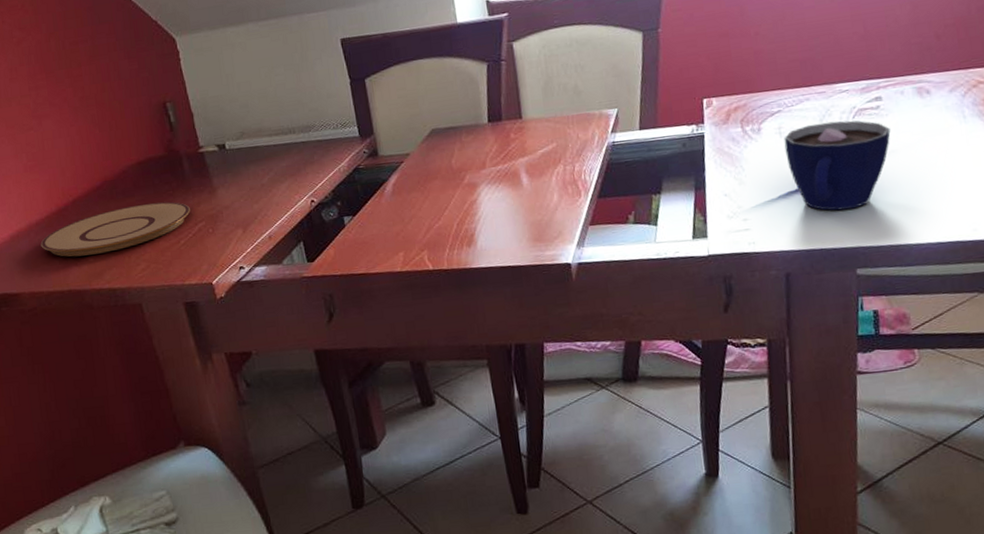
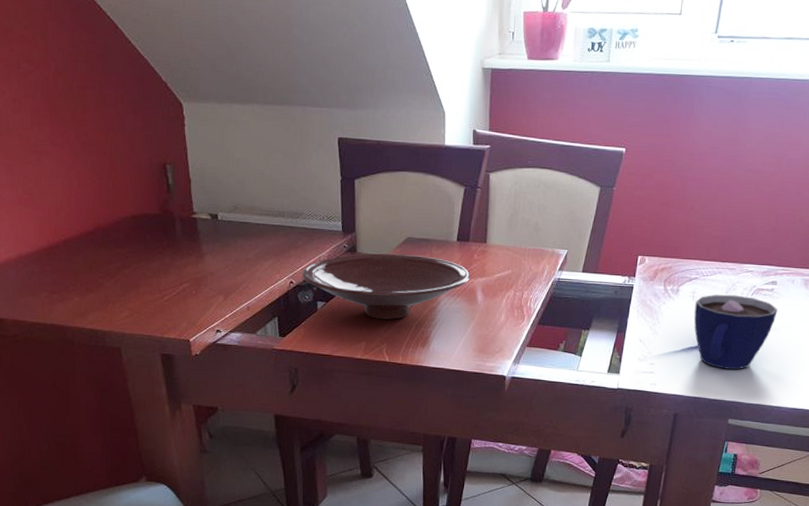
plate: present [40,201,190,257] -> none [28,255,177,296]
bowl: none [322,145,511,225] -> present [301,253,471,320]

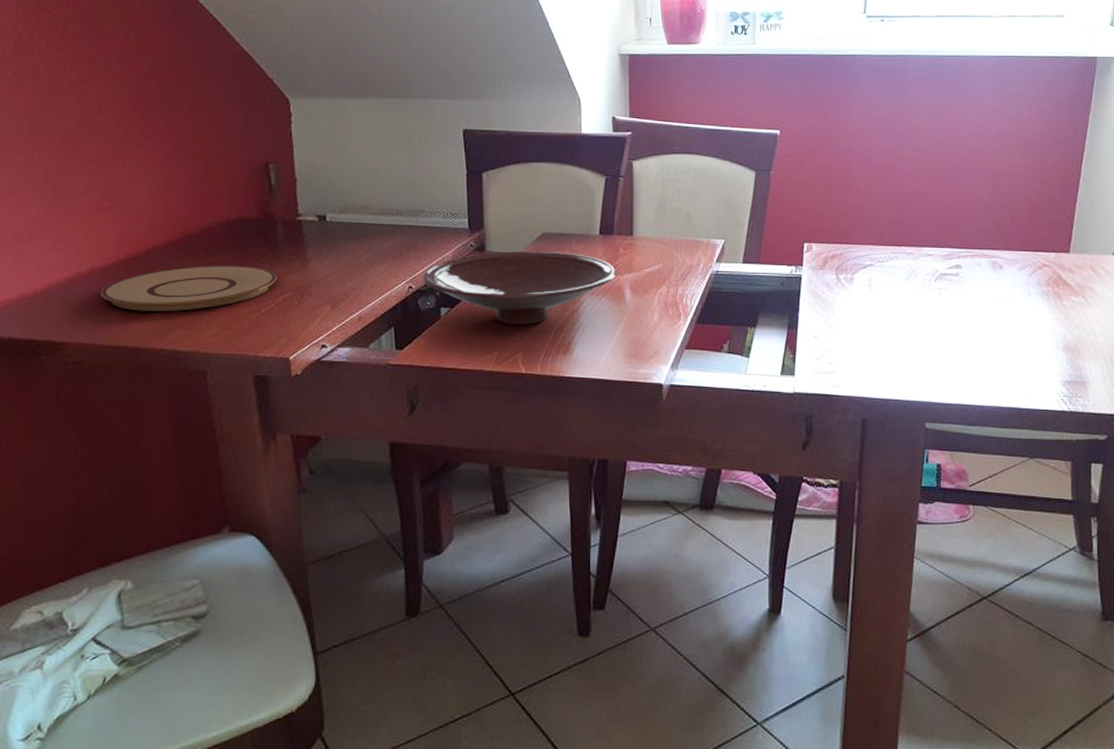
plate: none [28,255,177,296] -> present [100,265,277,311]
cup: present [694,294,778,370] -> none [873,281,966,365]

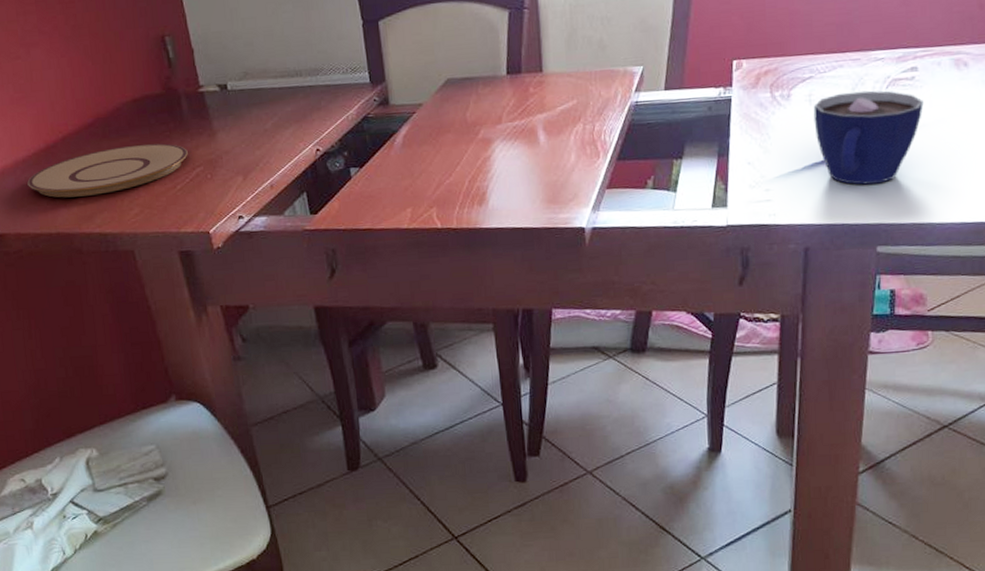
bowl: present [422,251,617,325] -> none [328,97,528,179]
cup: none [873,281,966,365] -> present [813,90,924,185]

